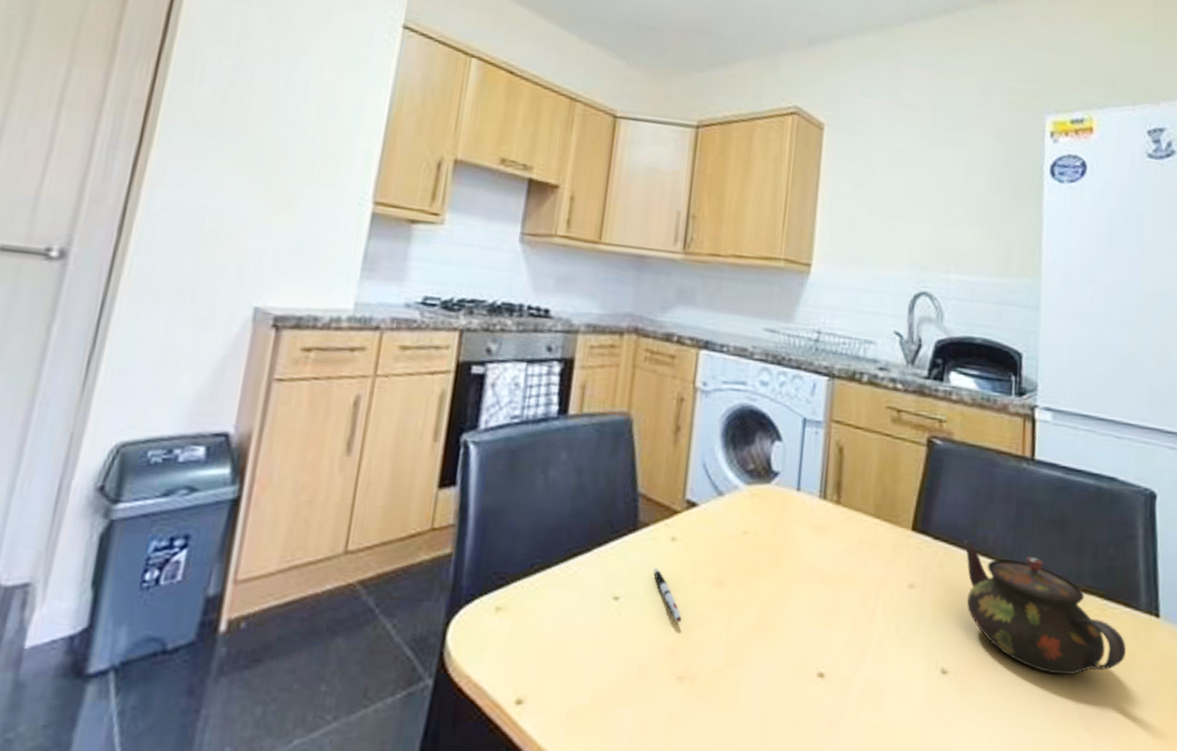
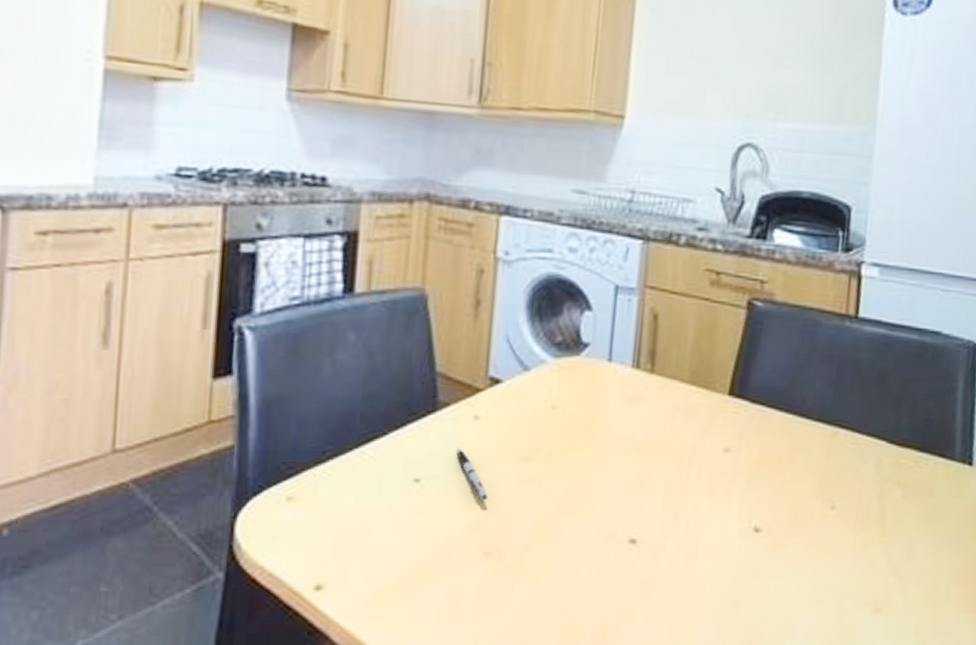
teapot: present [964,539,1126,676] -> none [781,401,938,526]

